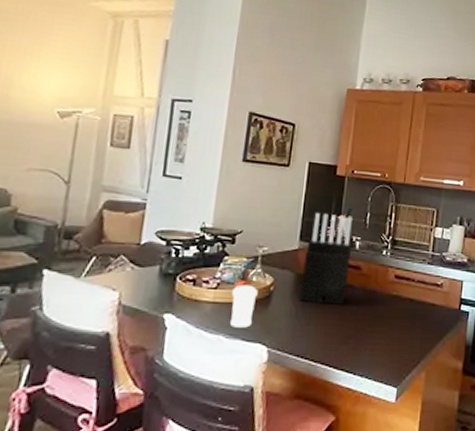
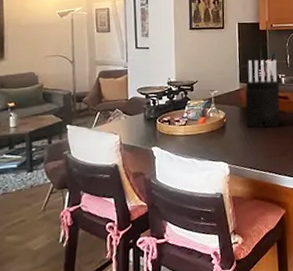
cup: present [230,284,258,328] -> none [196,119,215,152]

